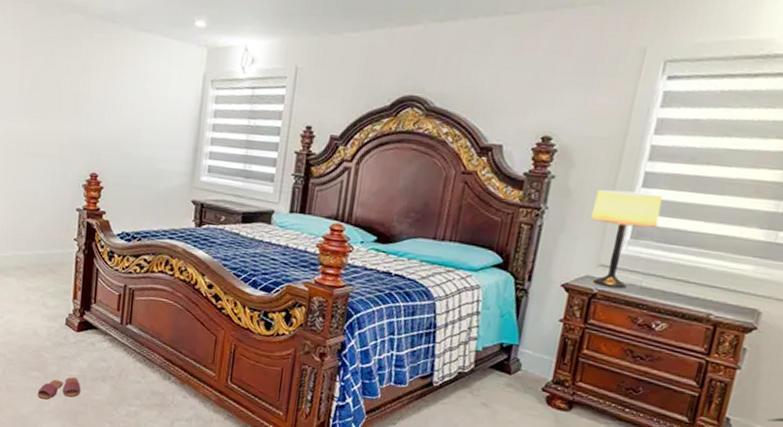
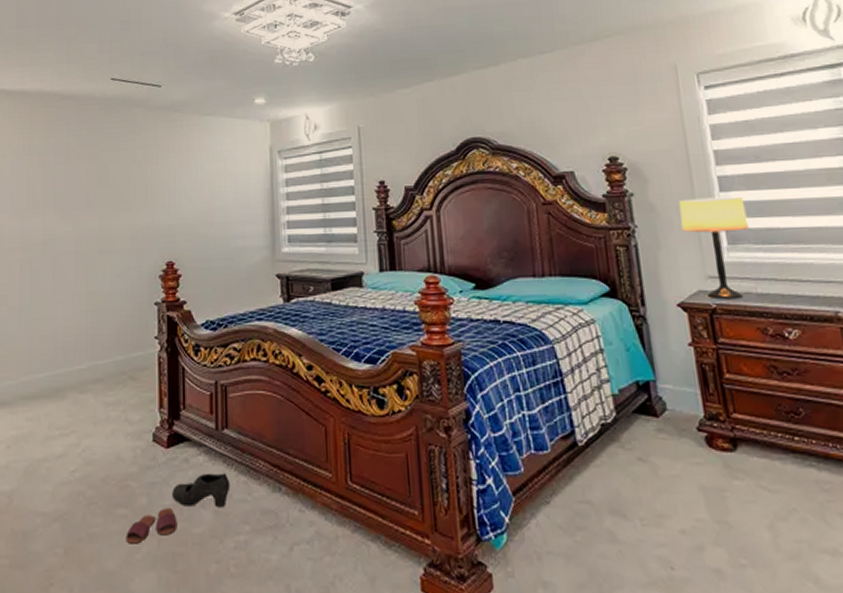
shoe: none [78,356,128,385] -> present [172,473,231,508]

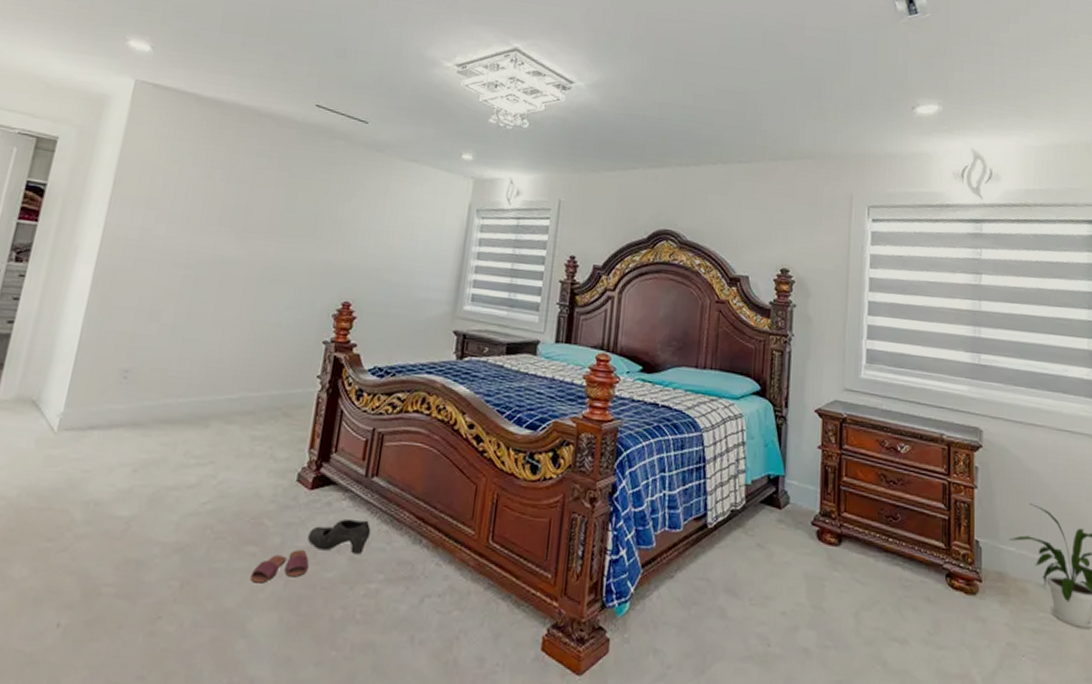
table lamp: present [679,196,749,300] -> none [830,317,886,413]

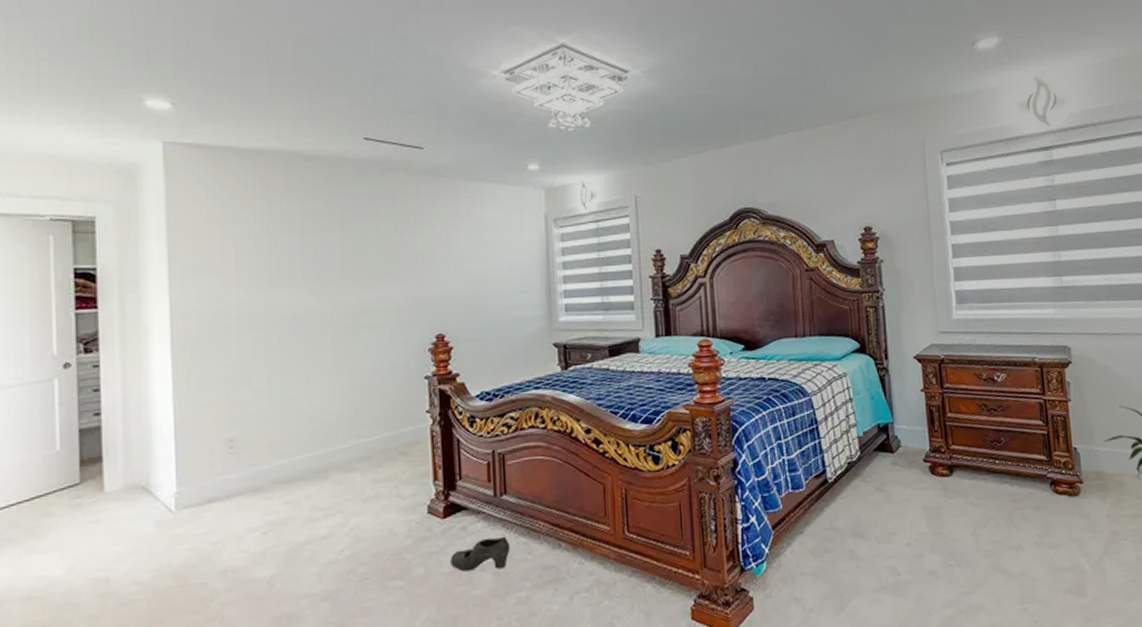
slippers: present [250,550,309,584] -> none [402,575,457,613]

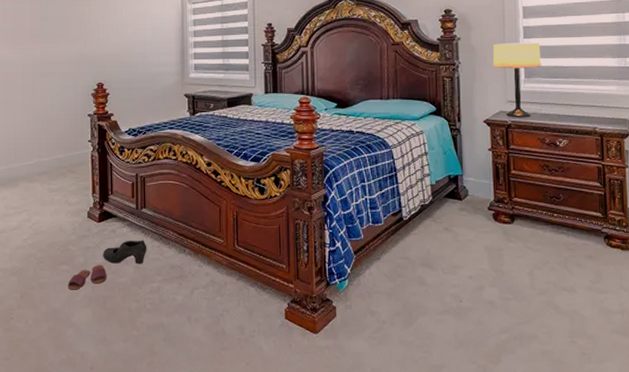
slippers: none [402,575,457,613] -> present [68,265,107,290]
table lamp: none [920,262,974,352] -> present [492,42,541,118]

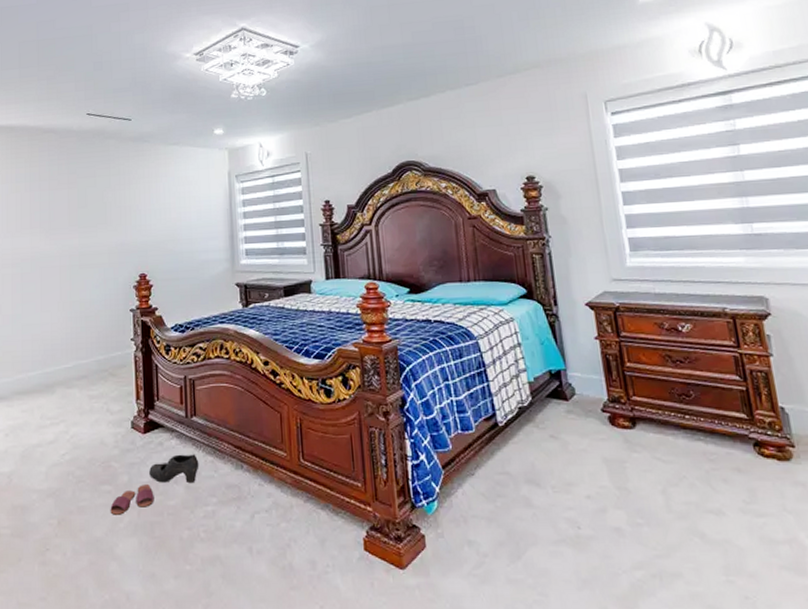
table lamp: present [492,42,541,118] -> none [587,209,649,299]

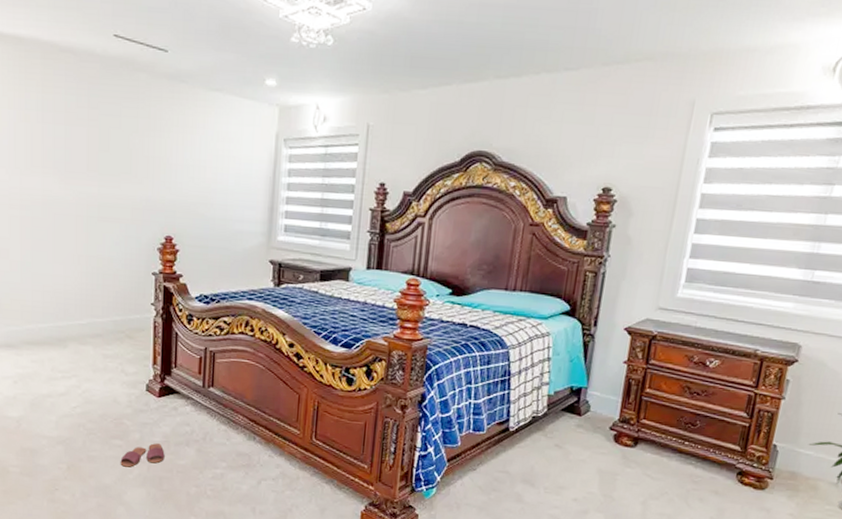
shoe: present [149,454,199,484] -> none [161,420,212,448]

